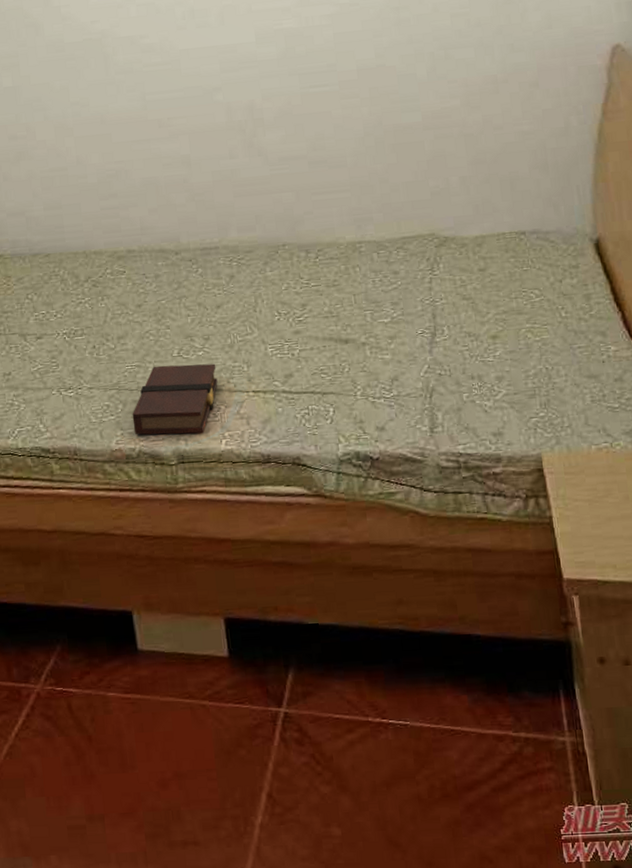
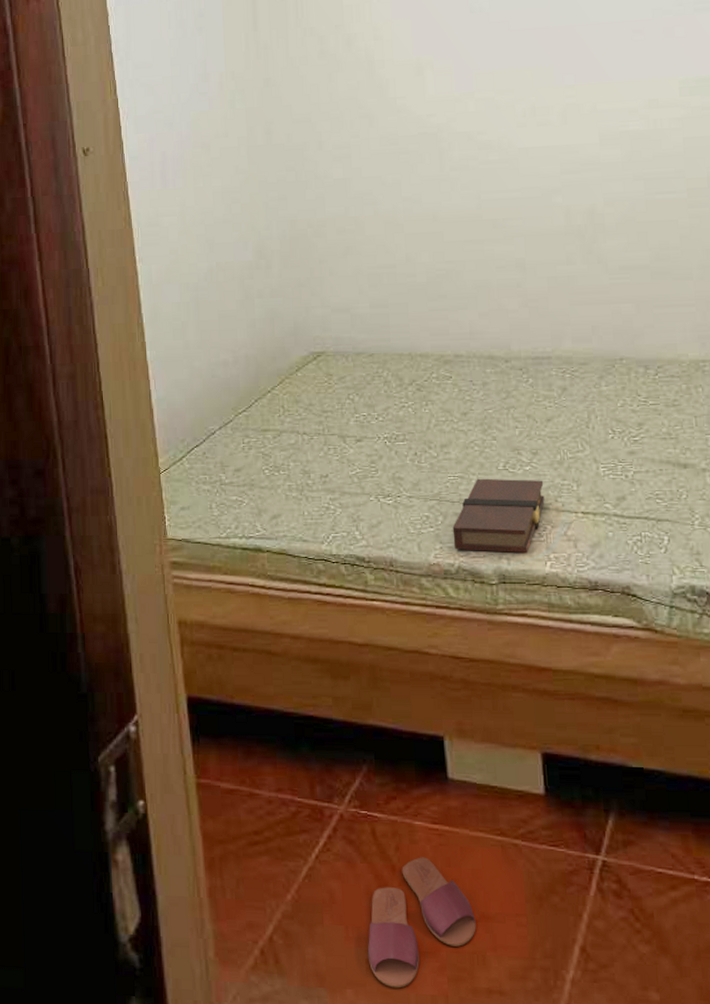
slippers: none [68,725,170,850] -> present [367,857,476,989]

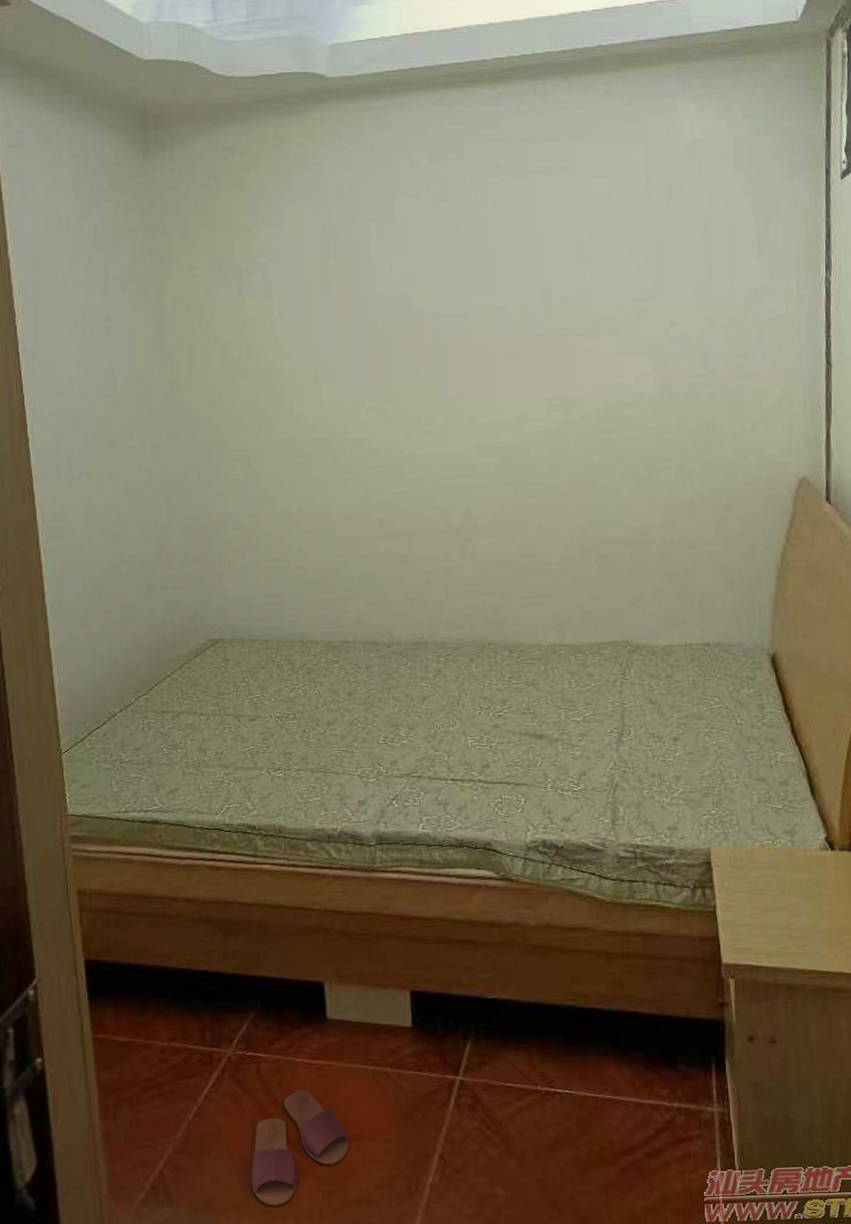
book: present [452,478,545,553] -> none [336,751,419,817]

